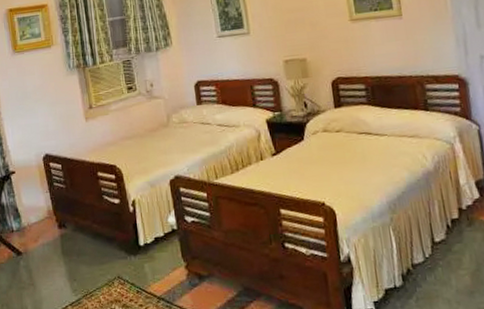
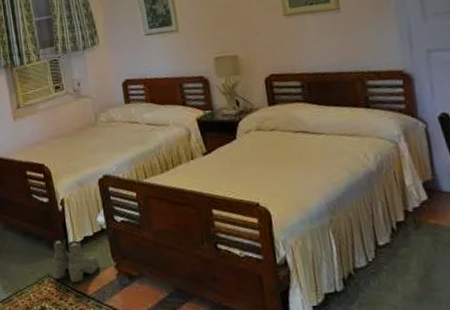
boots: none [122,239,170,284] -> present [52,238,100,283]

